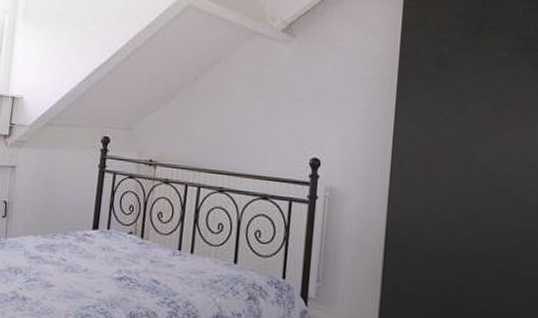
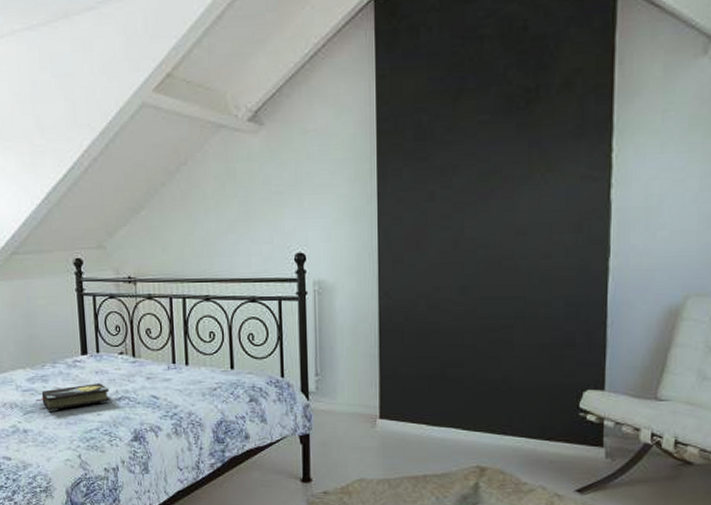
hardback book: none [40,259,113,283] -> present [35,383,110,411]

